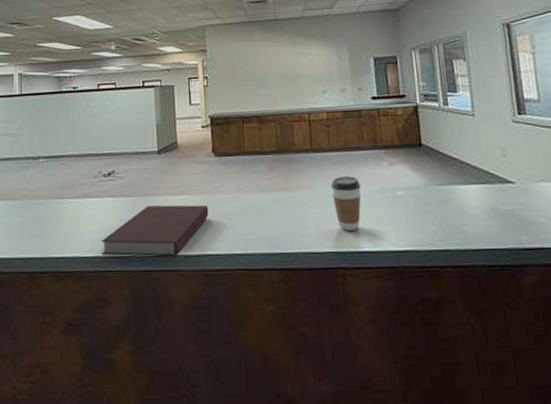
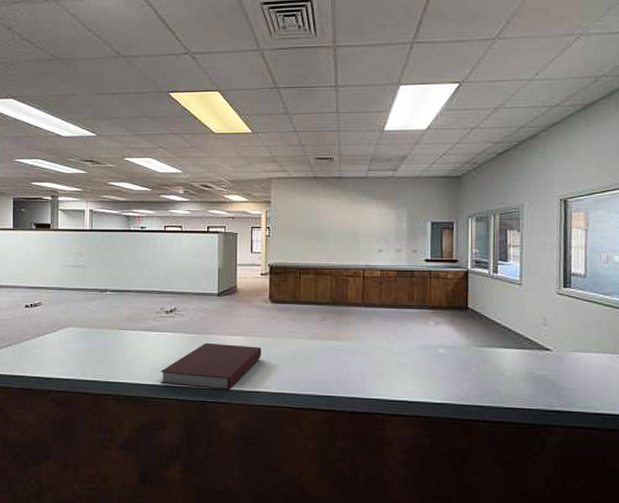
coffee cup: present [330,176,361,231] -> none [378,331,406,381]

